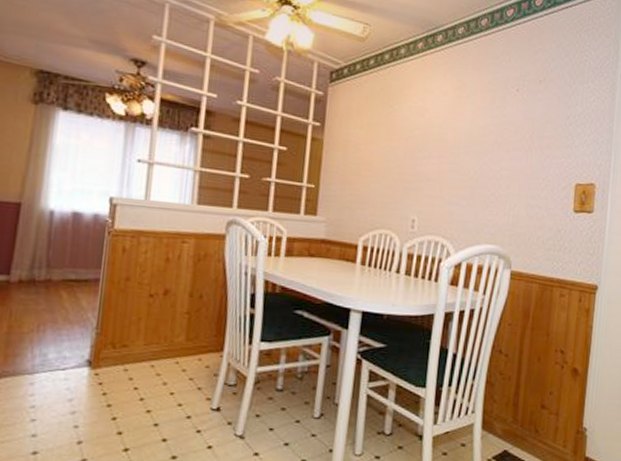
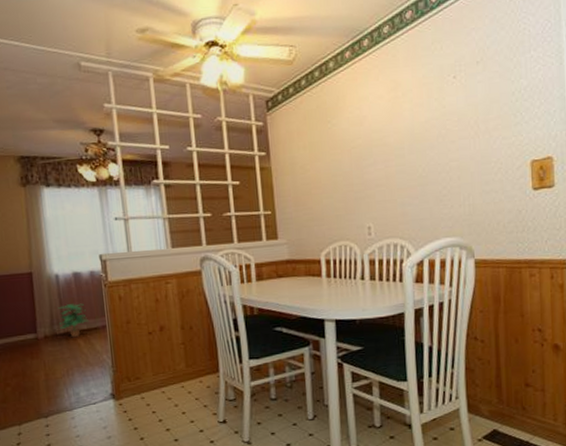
potted plant: none [41,247,79,288] -> present [58,303,88,338]

